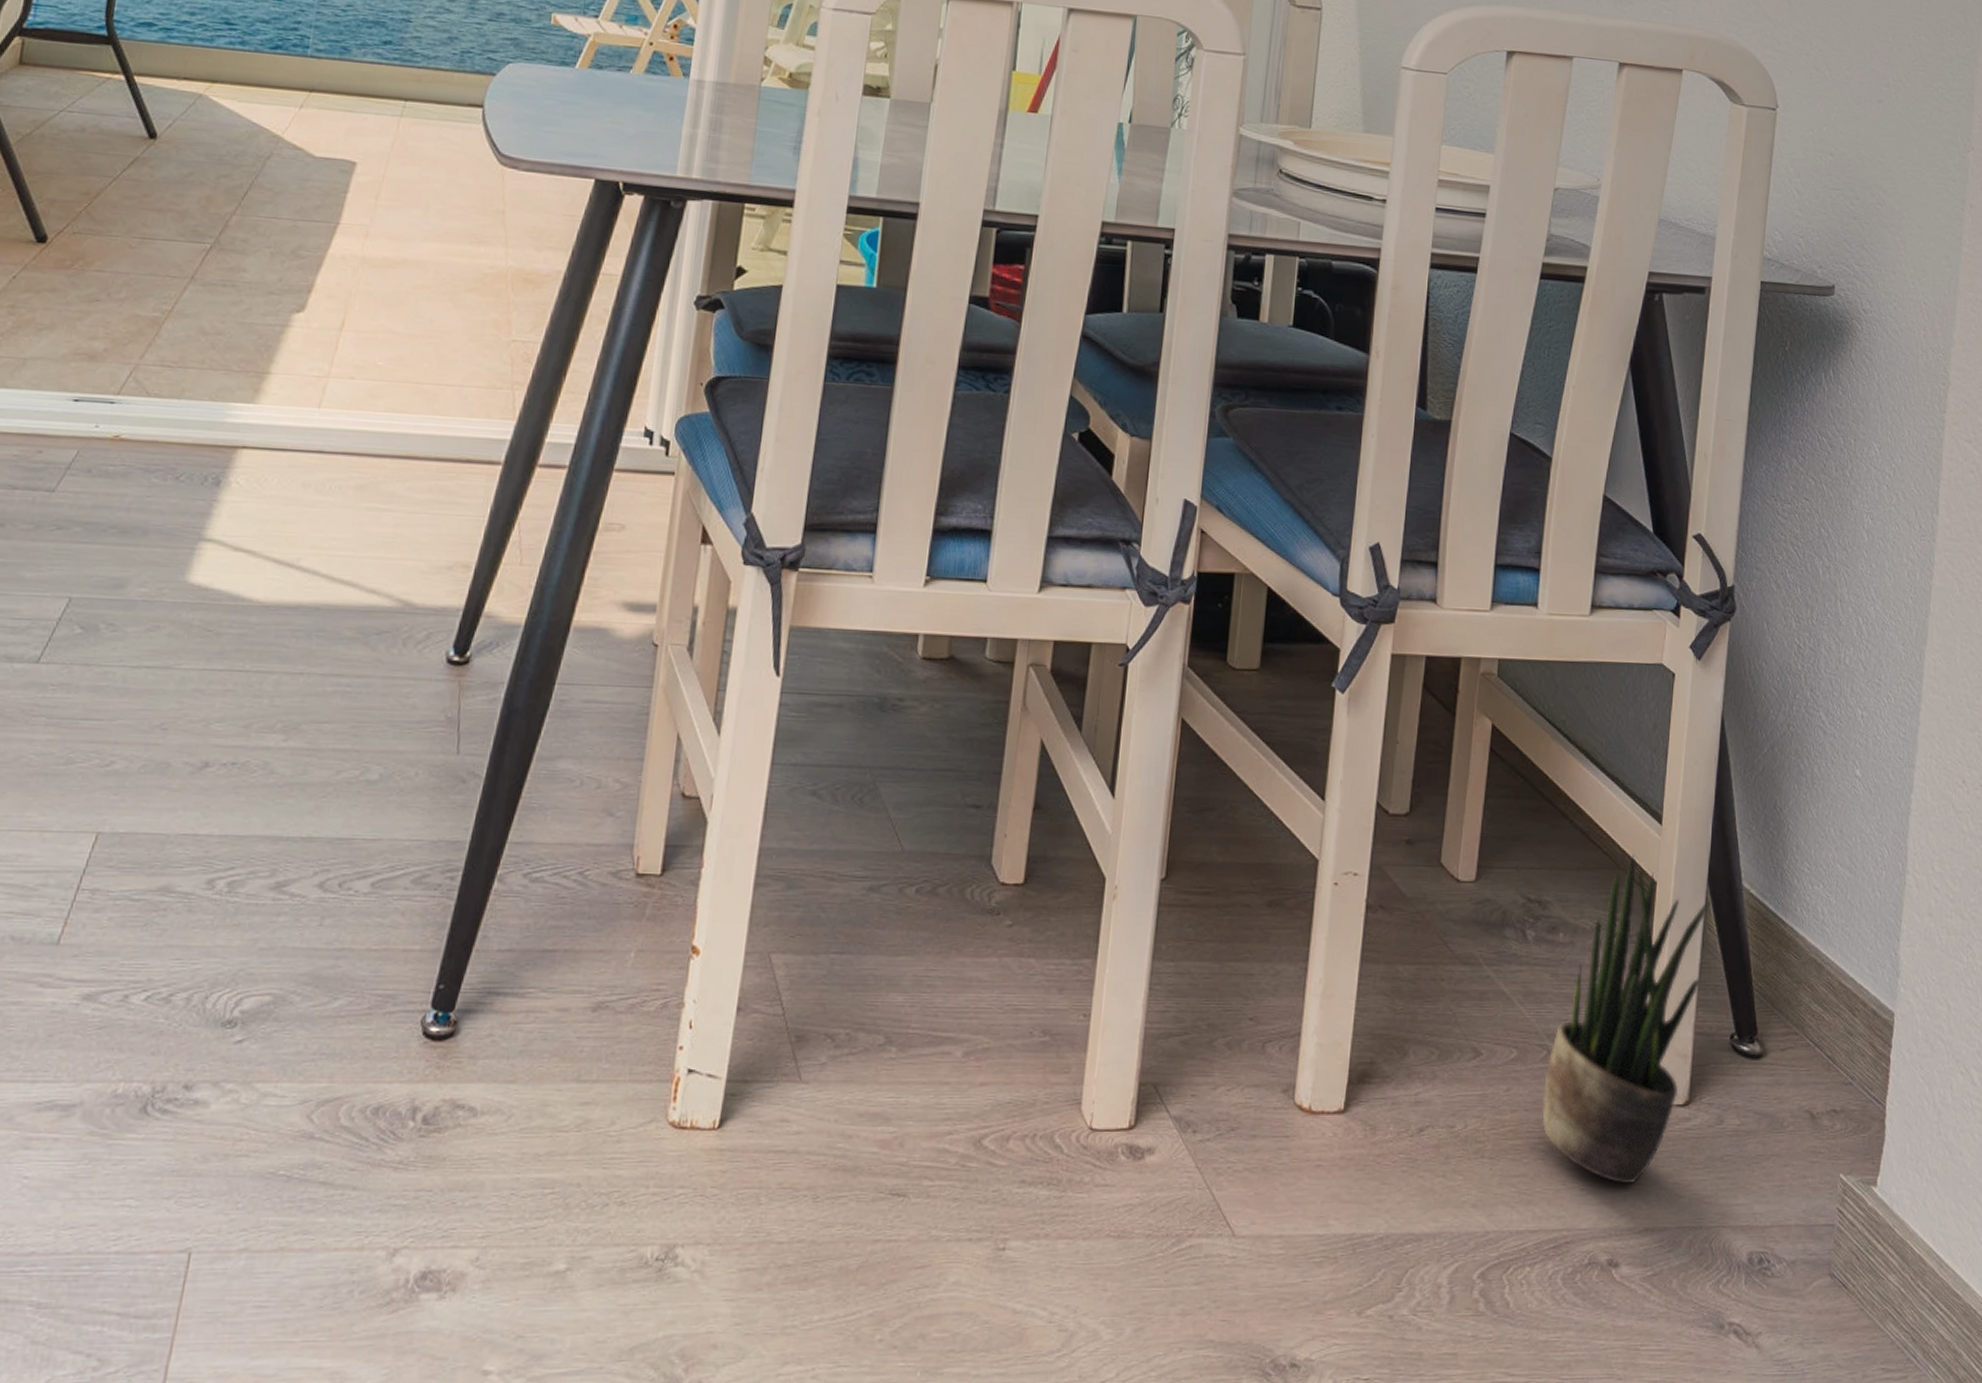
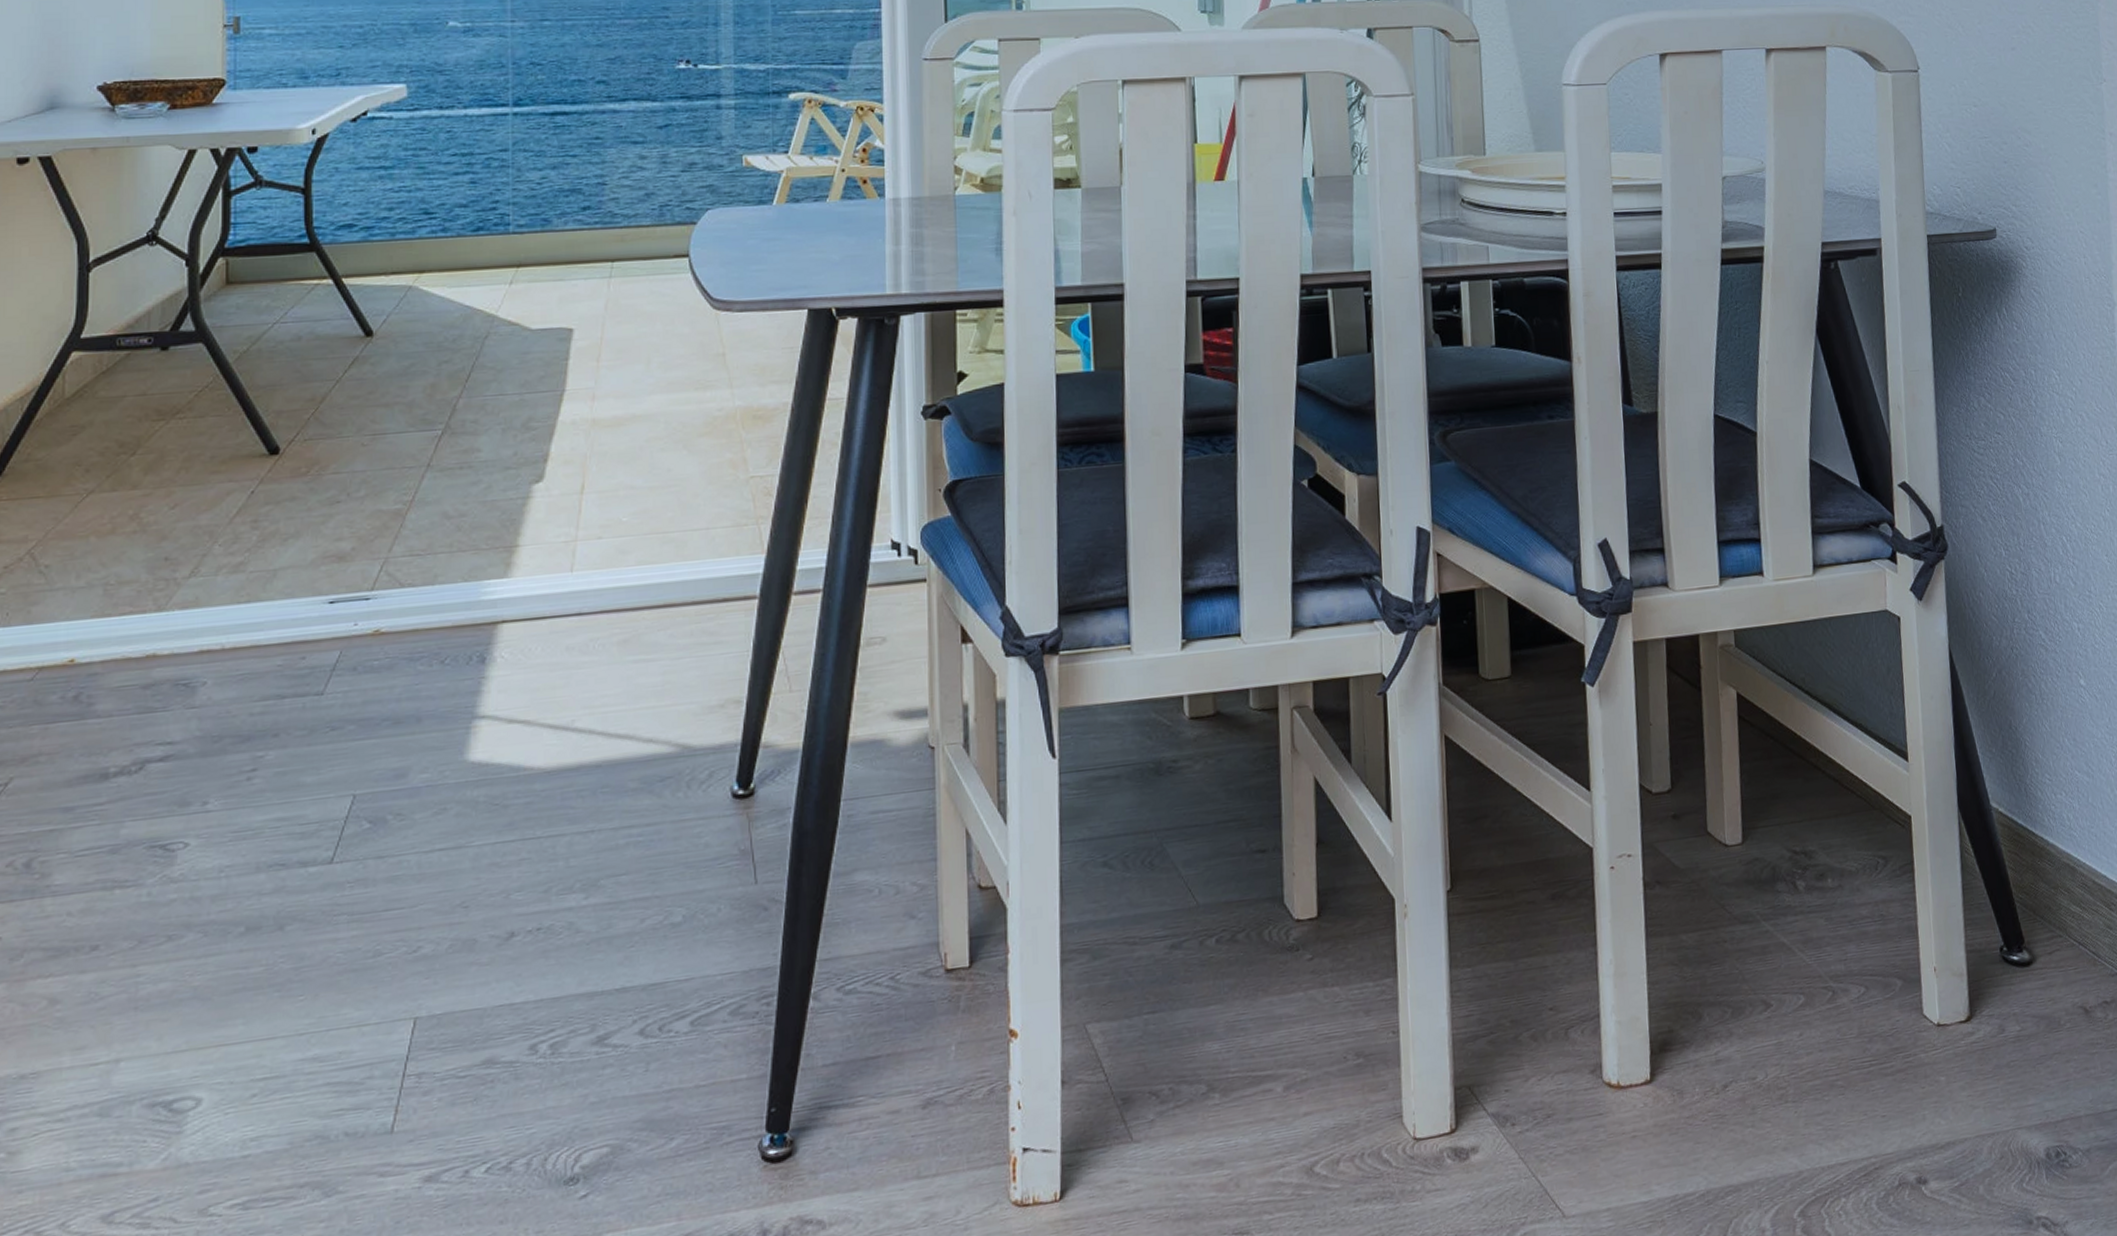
potted plant: present [1541,854,1712,1185] -> none [1833,793,1965,1106]

